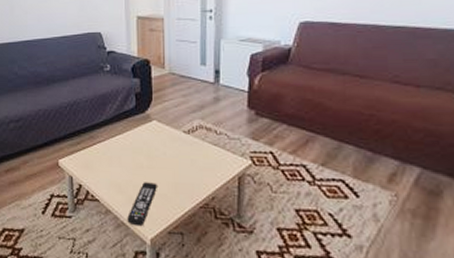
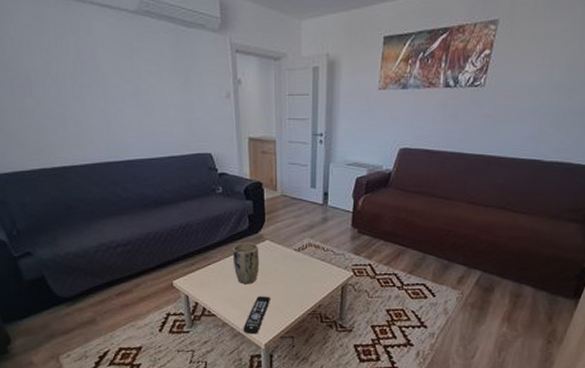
plant pot: none [118,122,146,168] -> present [232,242,260,285]

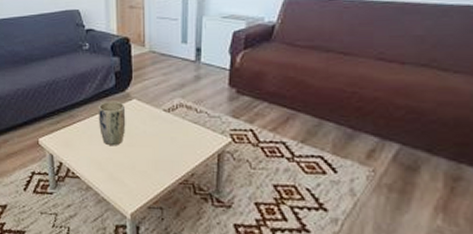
remote control: present [243,296,270,335] -> none [108,159,137,202]

